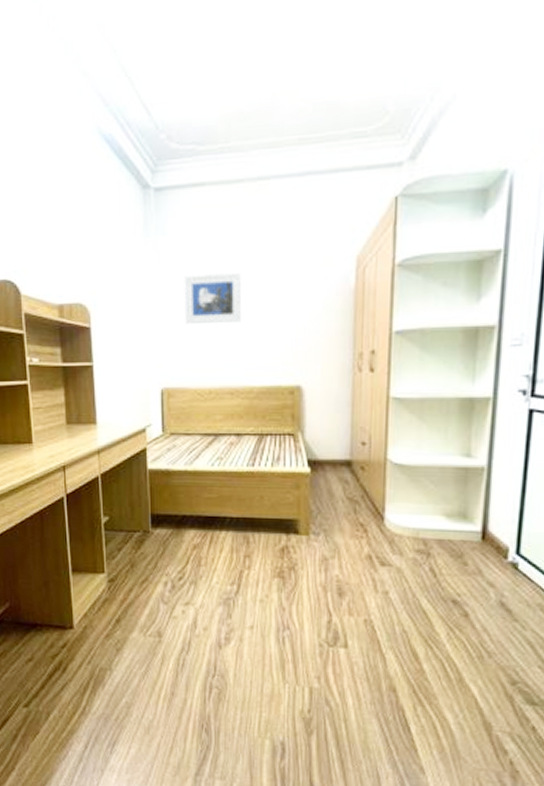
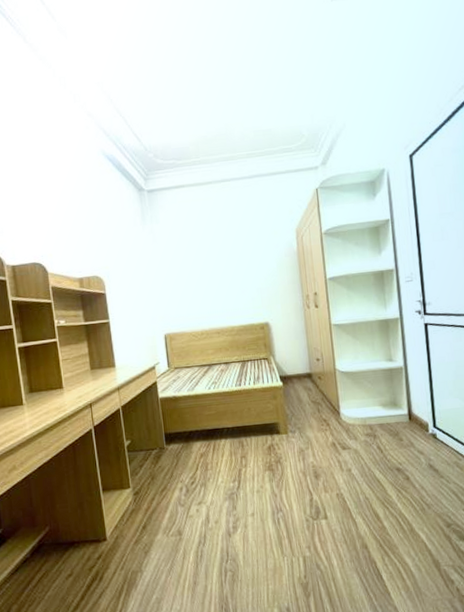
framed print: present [184,273,242,323] -> none [175,246,220,285]

